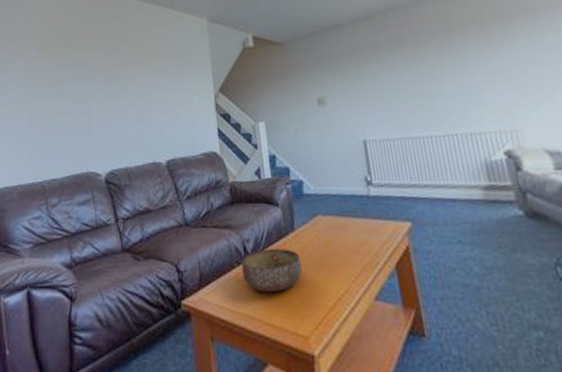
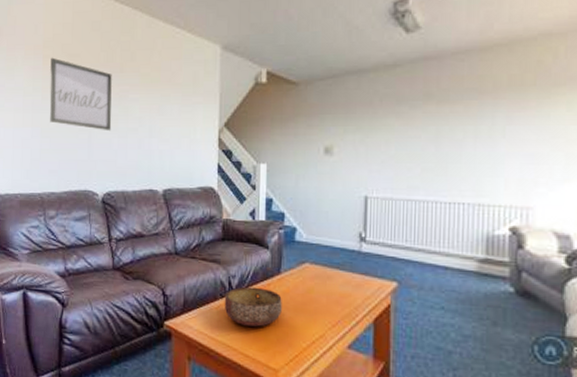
wall art: none [45,47,110,111] -> present [49,57,112,132]

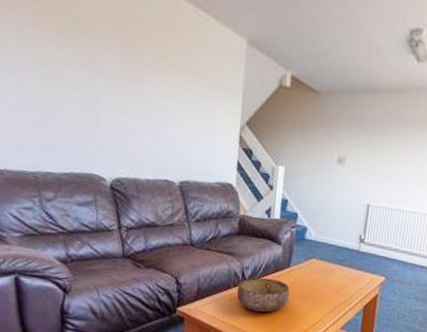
wall art: present [49,57,112,132] -> none [43,13,123,113]

